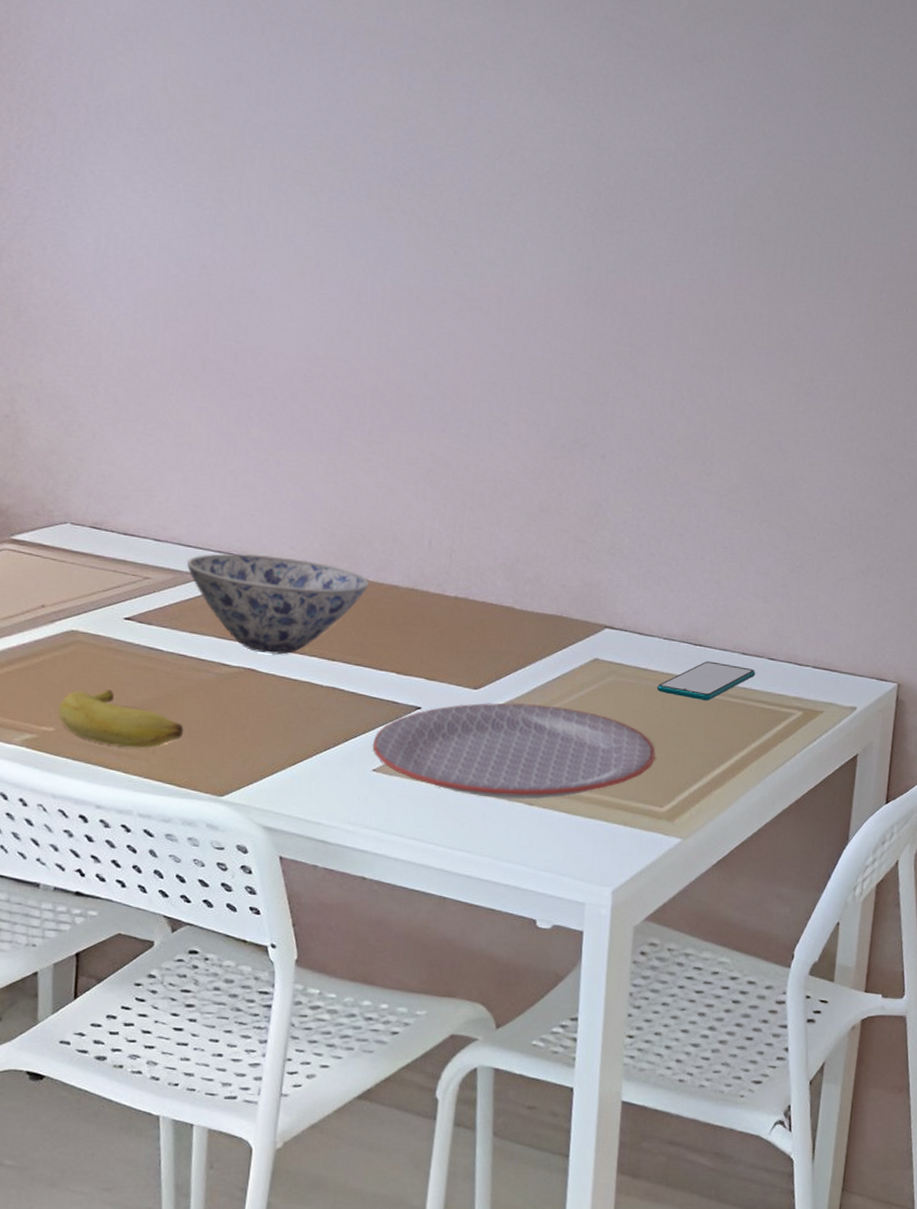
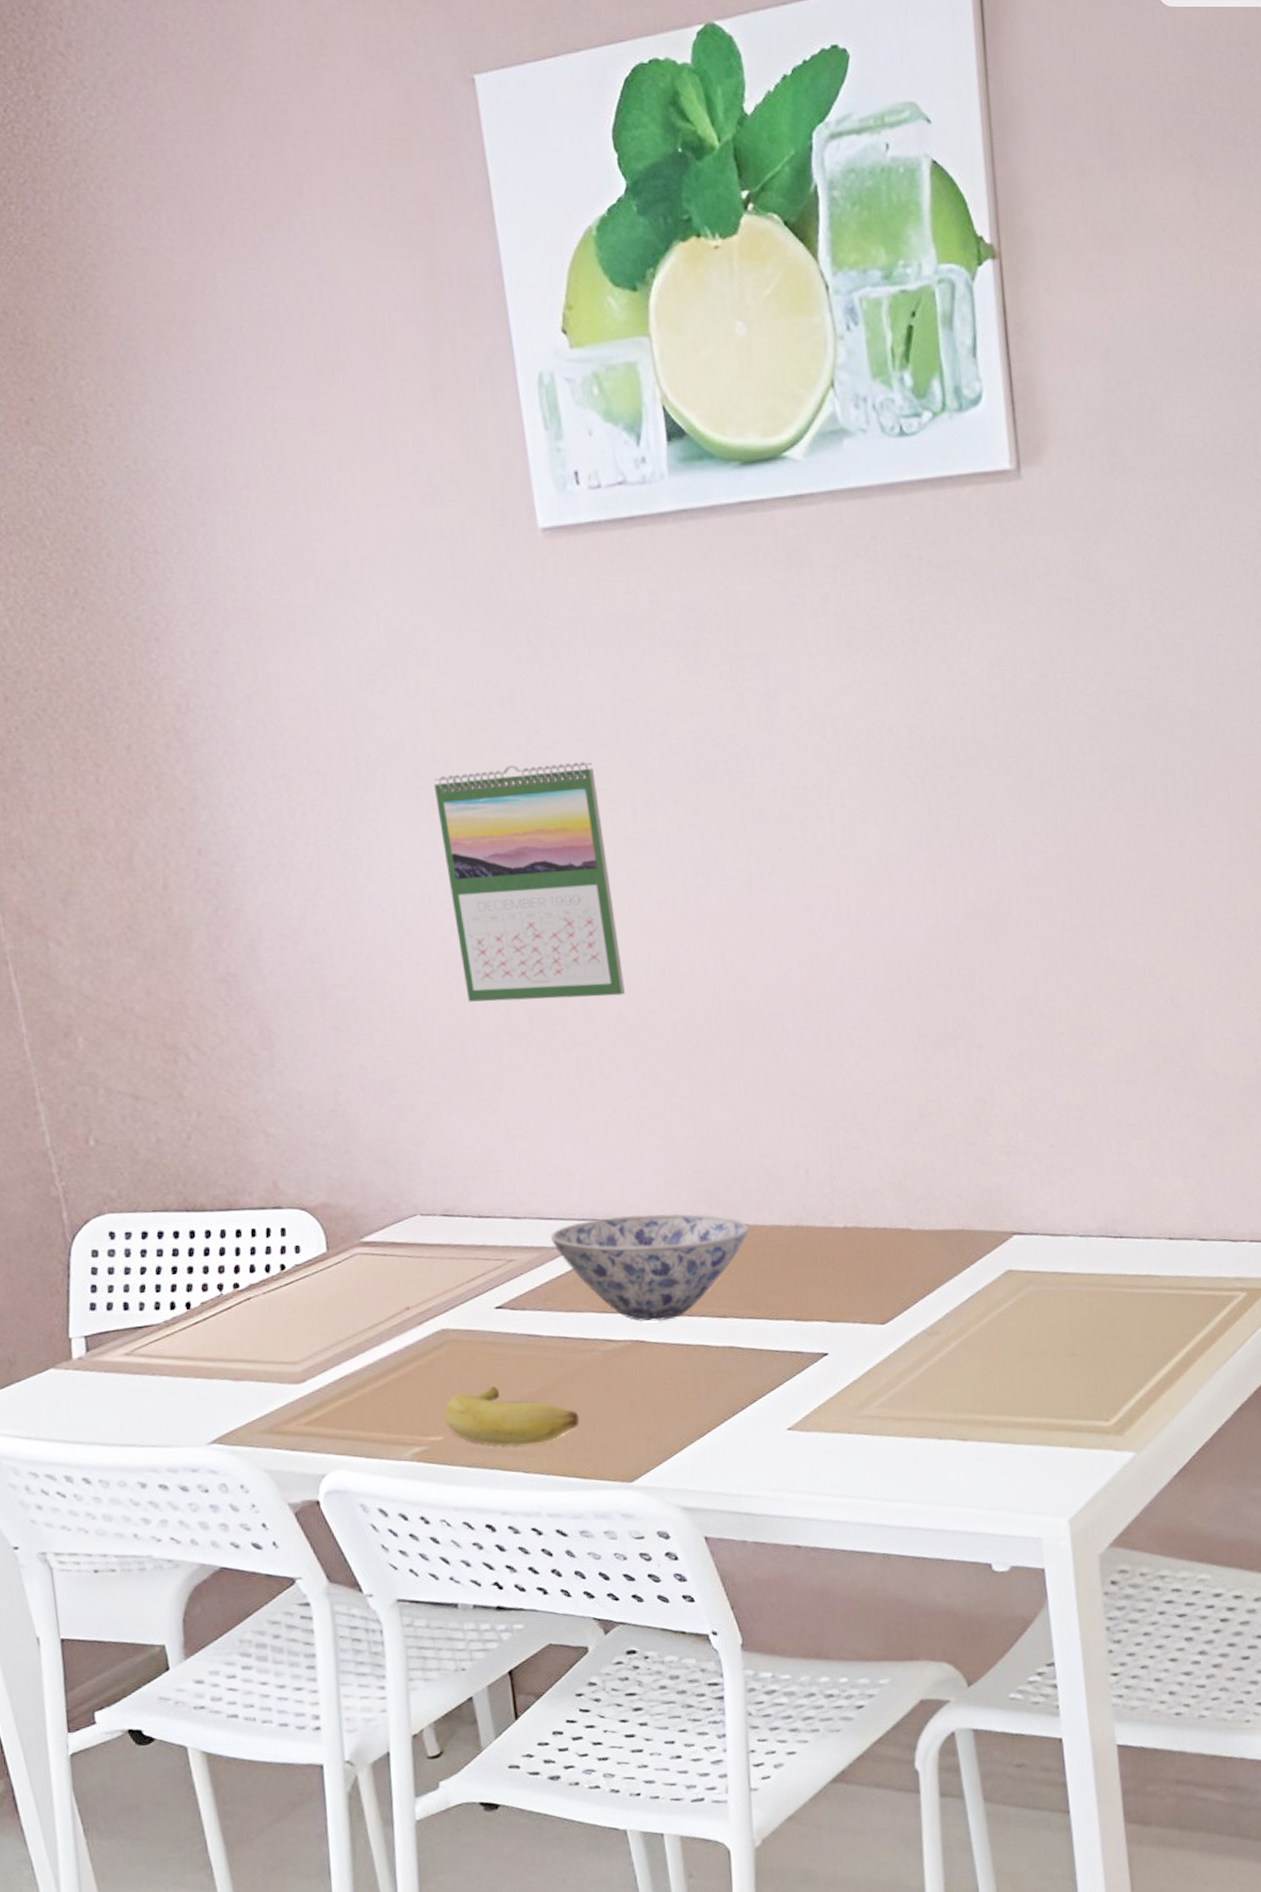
calendar: none [150,135,301,358] -> present [434,761,625,1002]
plate: present [372,703,656,800] -> none [782,1328,1092,1440]
smartphone: present [657,661,756,701] -> none [1081,1252,1188,1298]

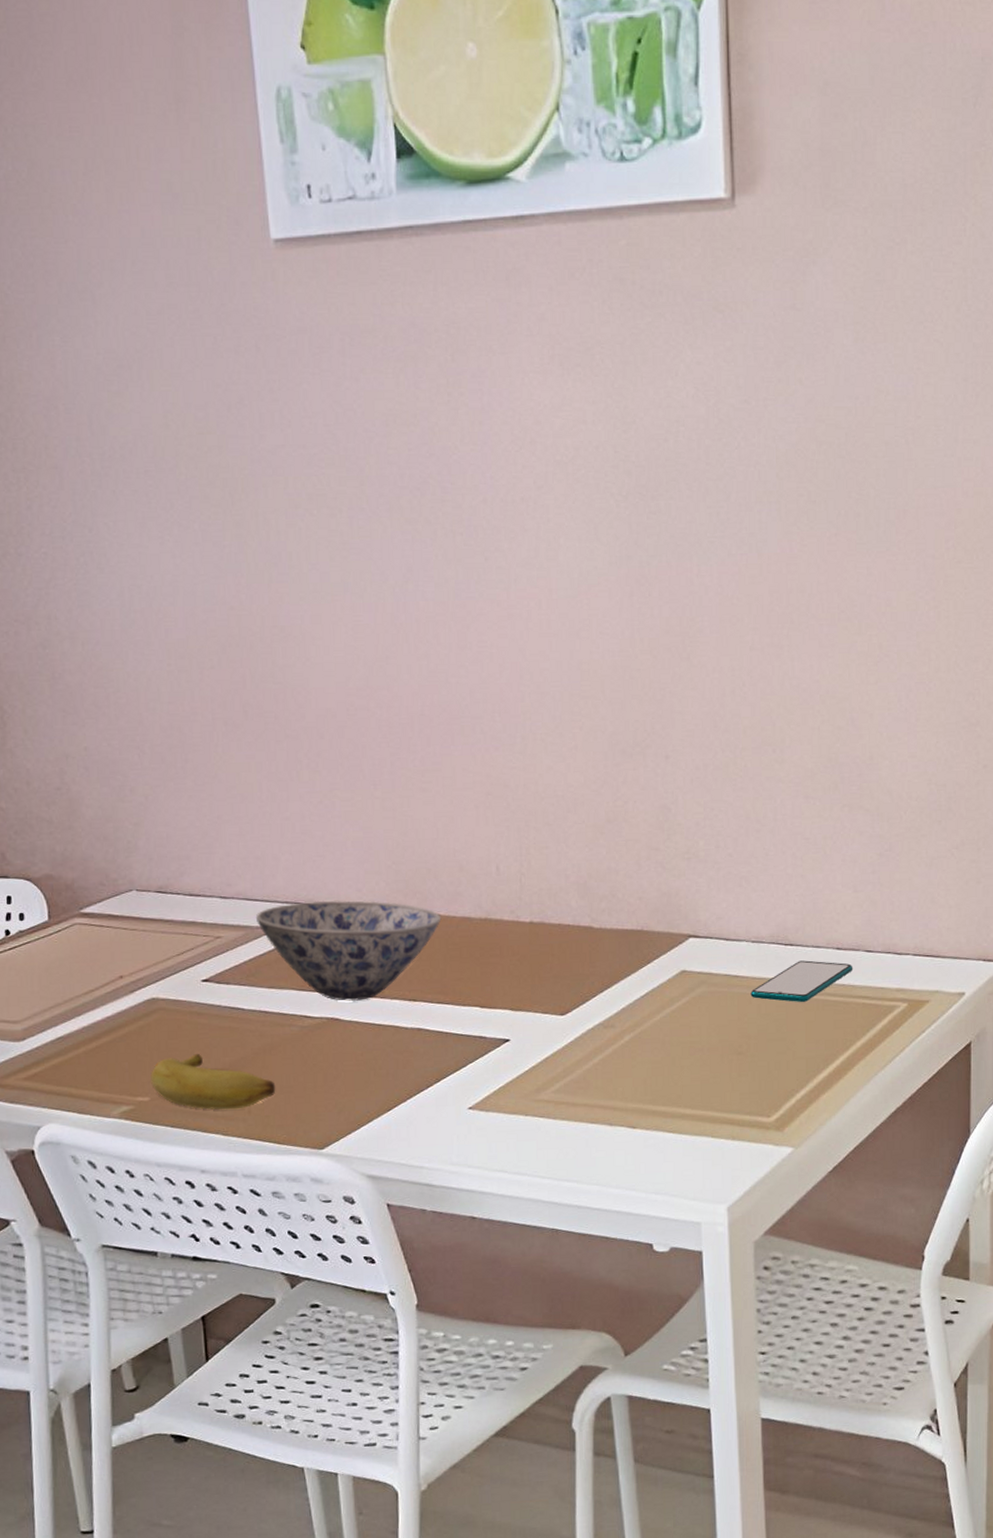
calendar: present [434,761,625,1002] -> none [163,467,334,693]
smartphone: none [1081,1252,1188,1298] -> present [750,960,853,1002]

